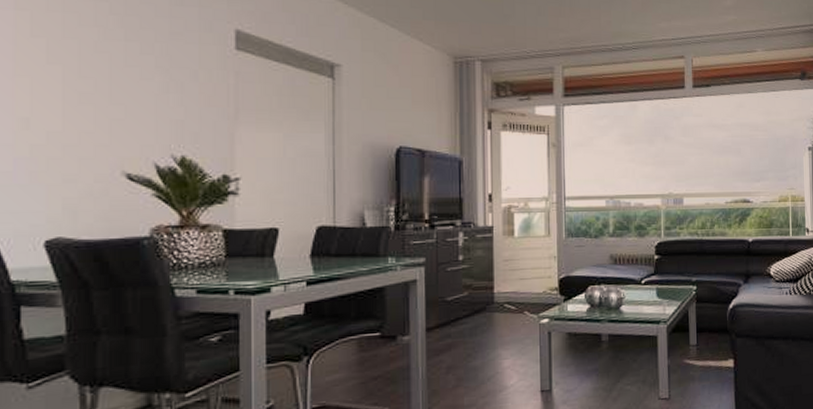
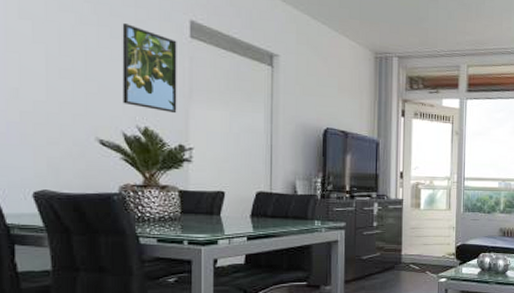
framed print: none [155,37,220,139] -> present [122,23,177,114]

